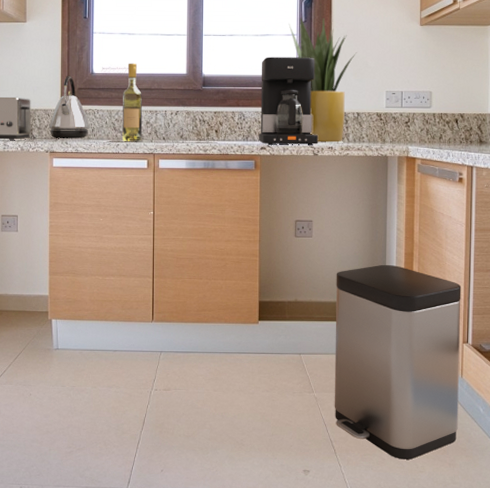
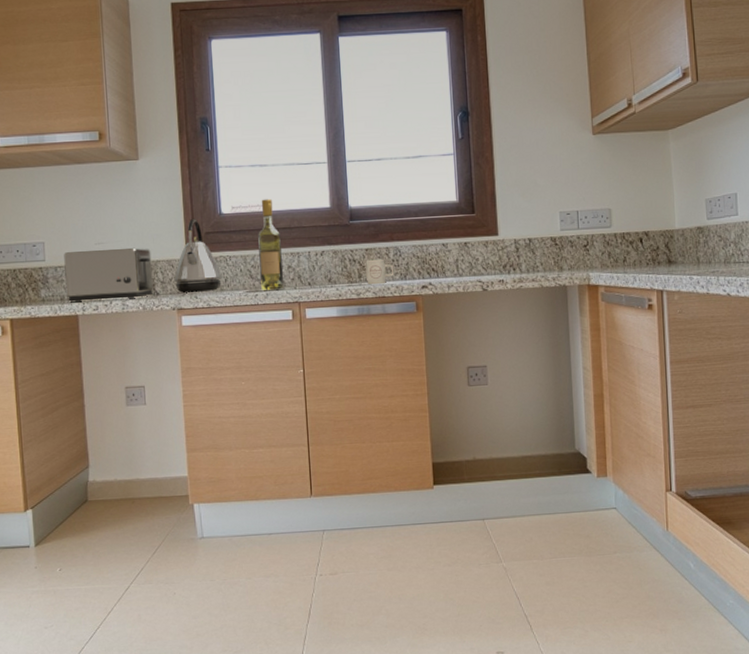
mug: none [213,121,238,143] -> present [365,258,395,285]
coffee maker: present [259,57,319,145] -> none [415,179,487,283]
planter: present [288,18,357,143] -> none [443,133,524,276]
pedal bin: present [334,264,462,460] -> none [518,409,667,630]

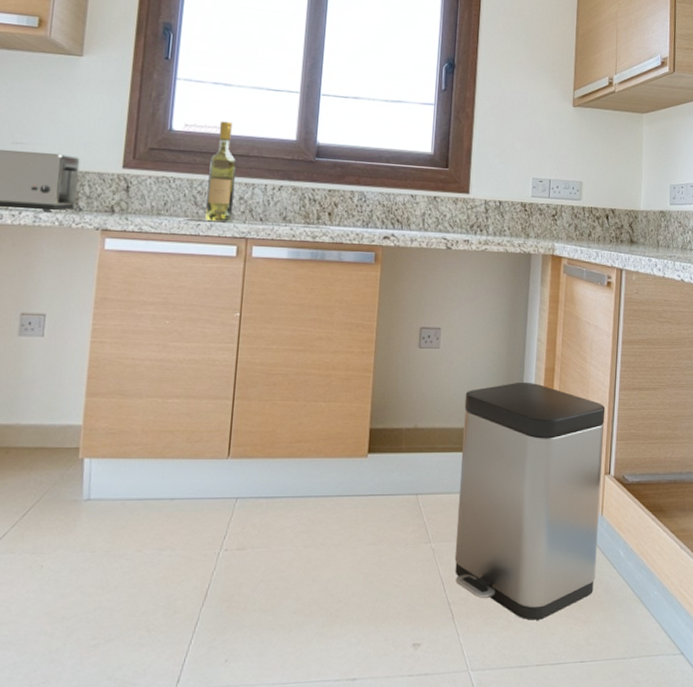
kettle: present [174,218,222,293] -> none [103,130,162,214]
mug: present [365,258,395,285] -> none [325,201,357,230]
pedal bin: none [518,409,667,630] -> present [454,382,606,620]

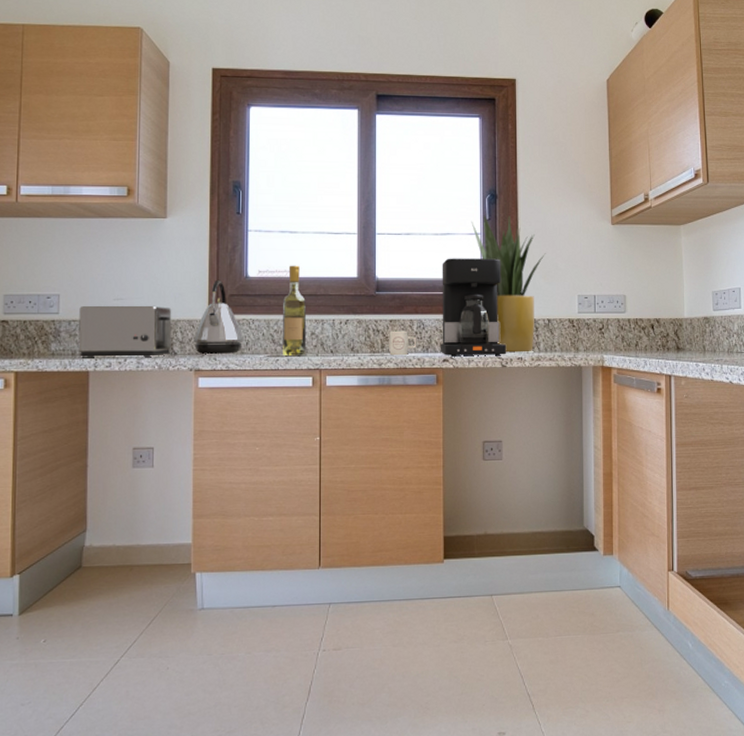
kettle: none [103,130,162,214] -> present [193,279,244,354]
mug: none [325,201,357,230] -> present [389,330,417,356]
coffee maker: none [382,127,455,237] -> present [441,258,507,357]
planter: none [425,85,503,235] -> present [471,215,546,353]
pedal bin: present [454,382,606,620] -> none [529,487,666,710]

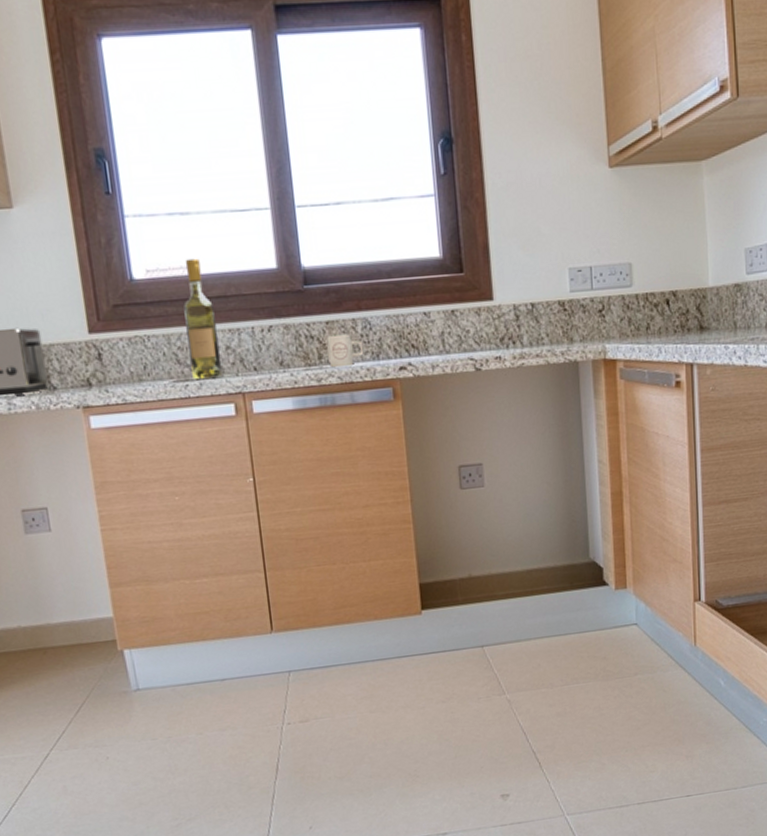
kettle: present [193,279,244,354] -> none [74,286,140,386]
coffee maker: present [441,258,507,357] -> none [387,227,481,363]
planter: present [471,215,546,353] -> none [421,166,524,352]

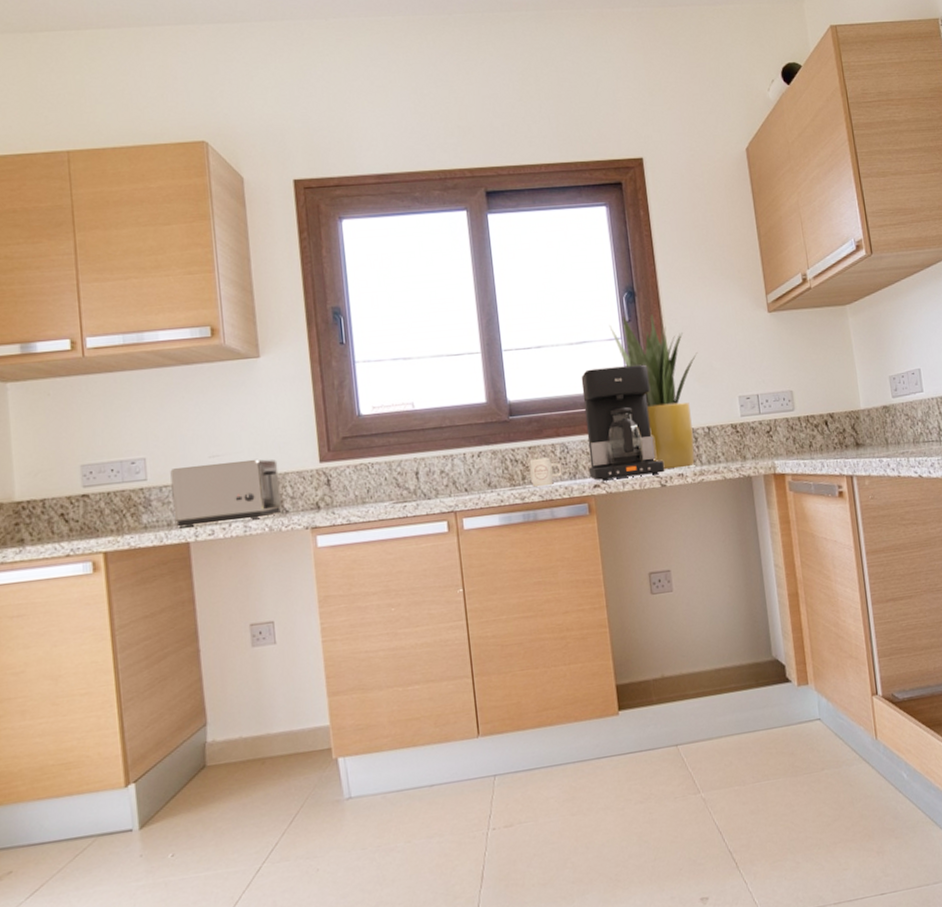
bottle: present [183,258,223,379] -> none [403,395,438,500]
coffee maker: none [387,227,481,363] -> present [581,364,665,481]
planter: none [421,166,524,352] -> present [609,314,698,470]

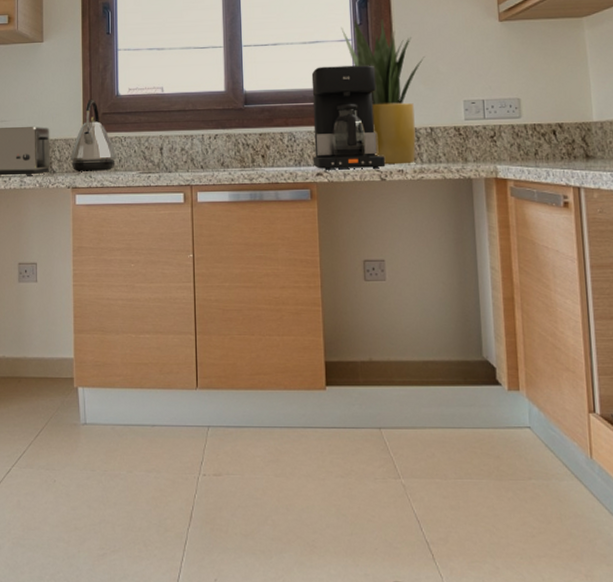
kettle: none [306,421,364,509] -> present [70,99,117,172]
mug: present [529,457,563,488] -> none [259,144,289,170]

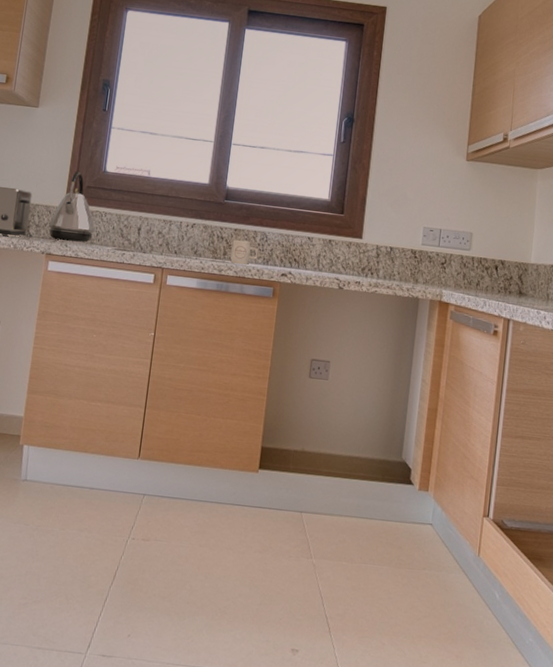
mug: none [259,144,289,170] -> present [230,239,259,266]
coffee maker: present [311,65,386,170] -> none [280,175,351,278]
planter: present [341,19,425,165] -> none [325,137,397,278]

